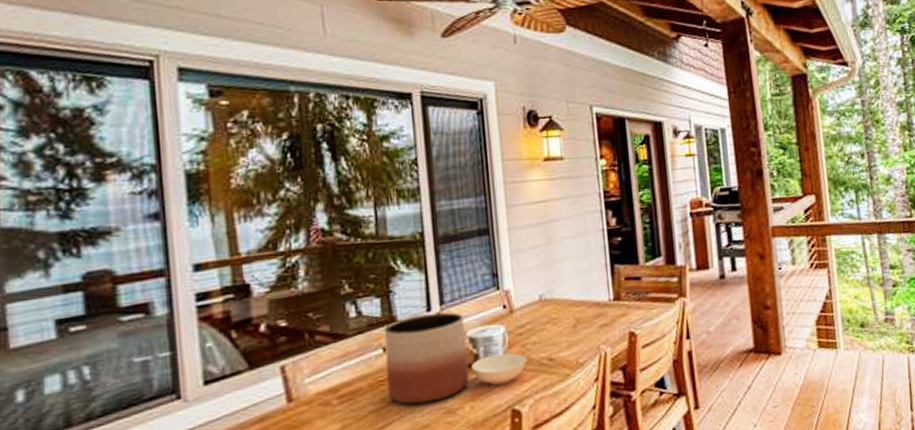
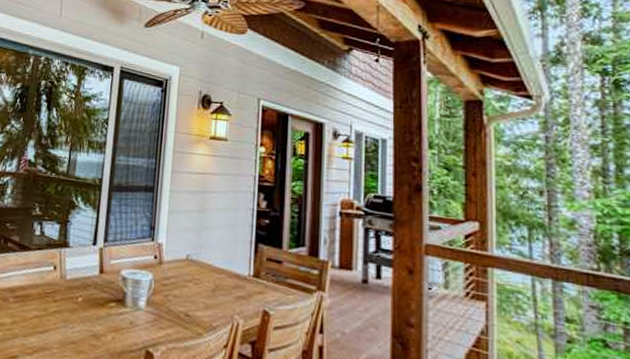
planter: present [383,312,470,405] -> none [50,245,121,324]
bowl: present [471,352,527,386] -> none [119,296,167,326]

